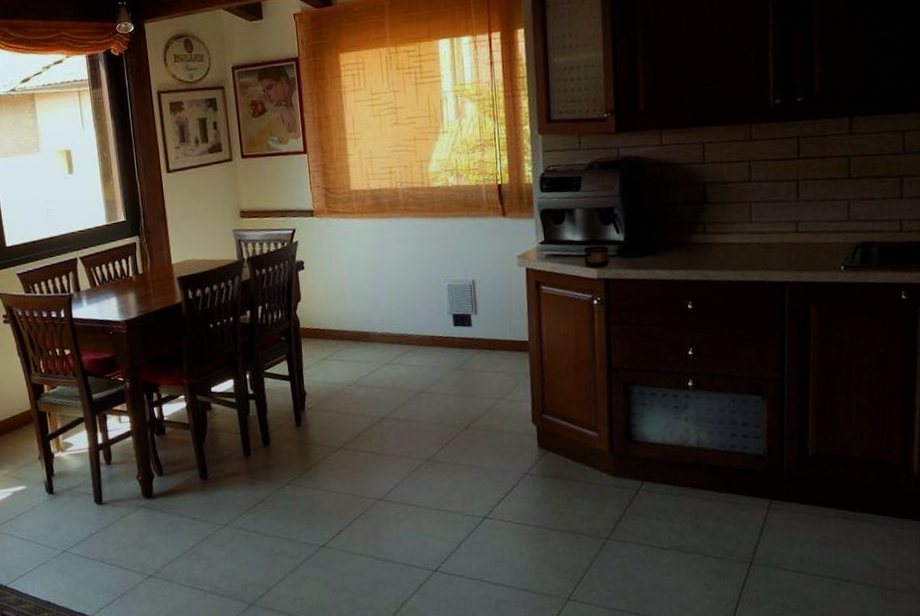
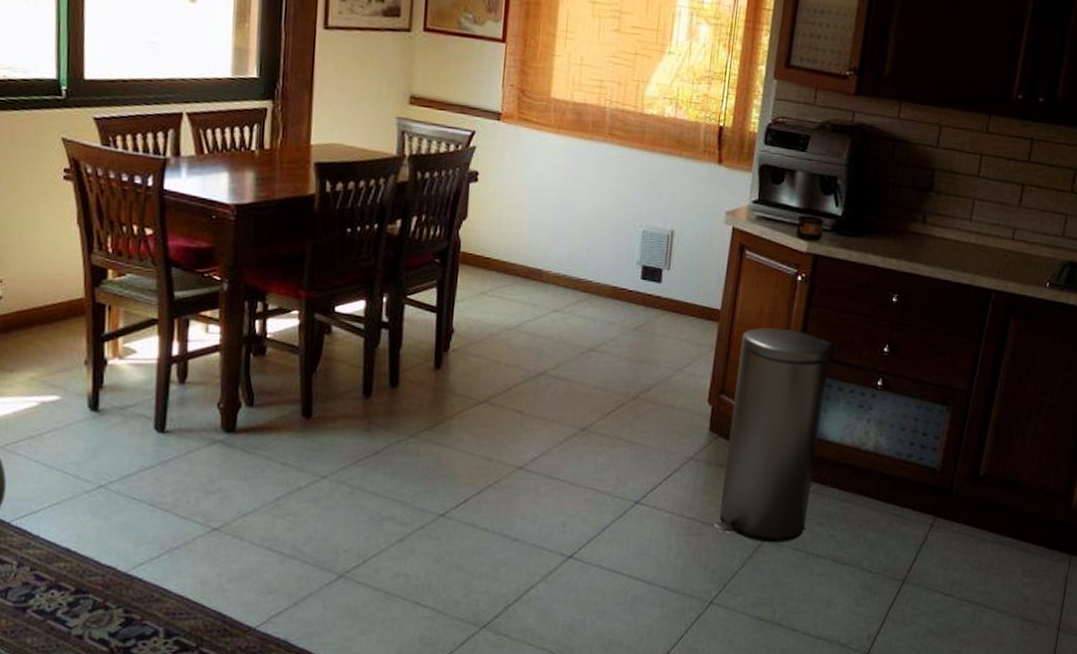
pedal bin: none [552,348,644,540] -> present [712,327,836,543]

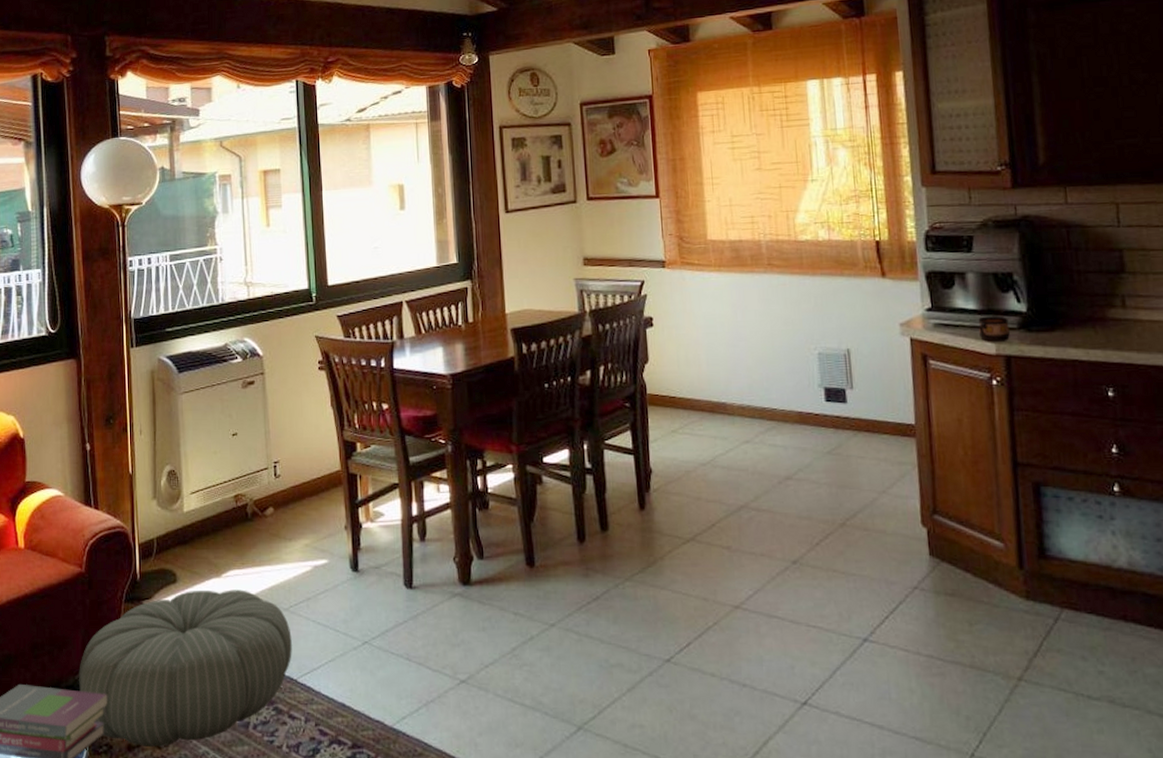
pedal bin: present [712,327,836,543] -> none [944,437,1066,683]

